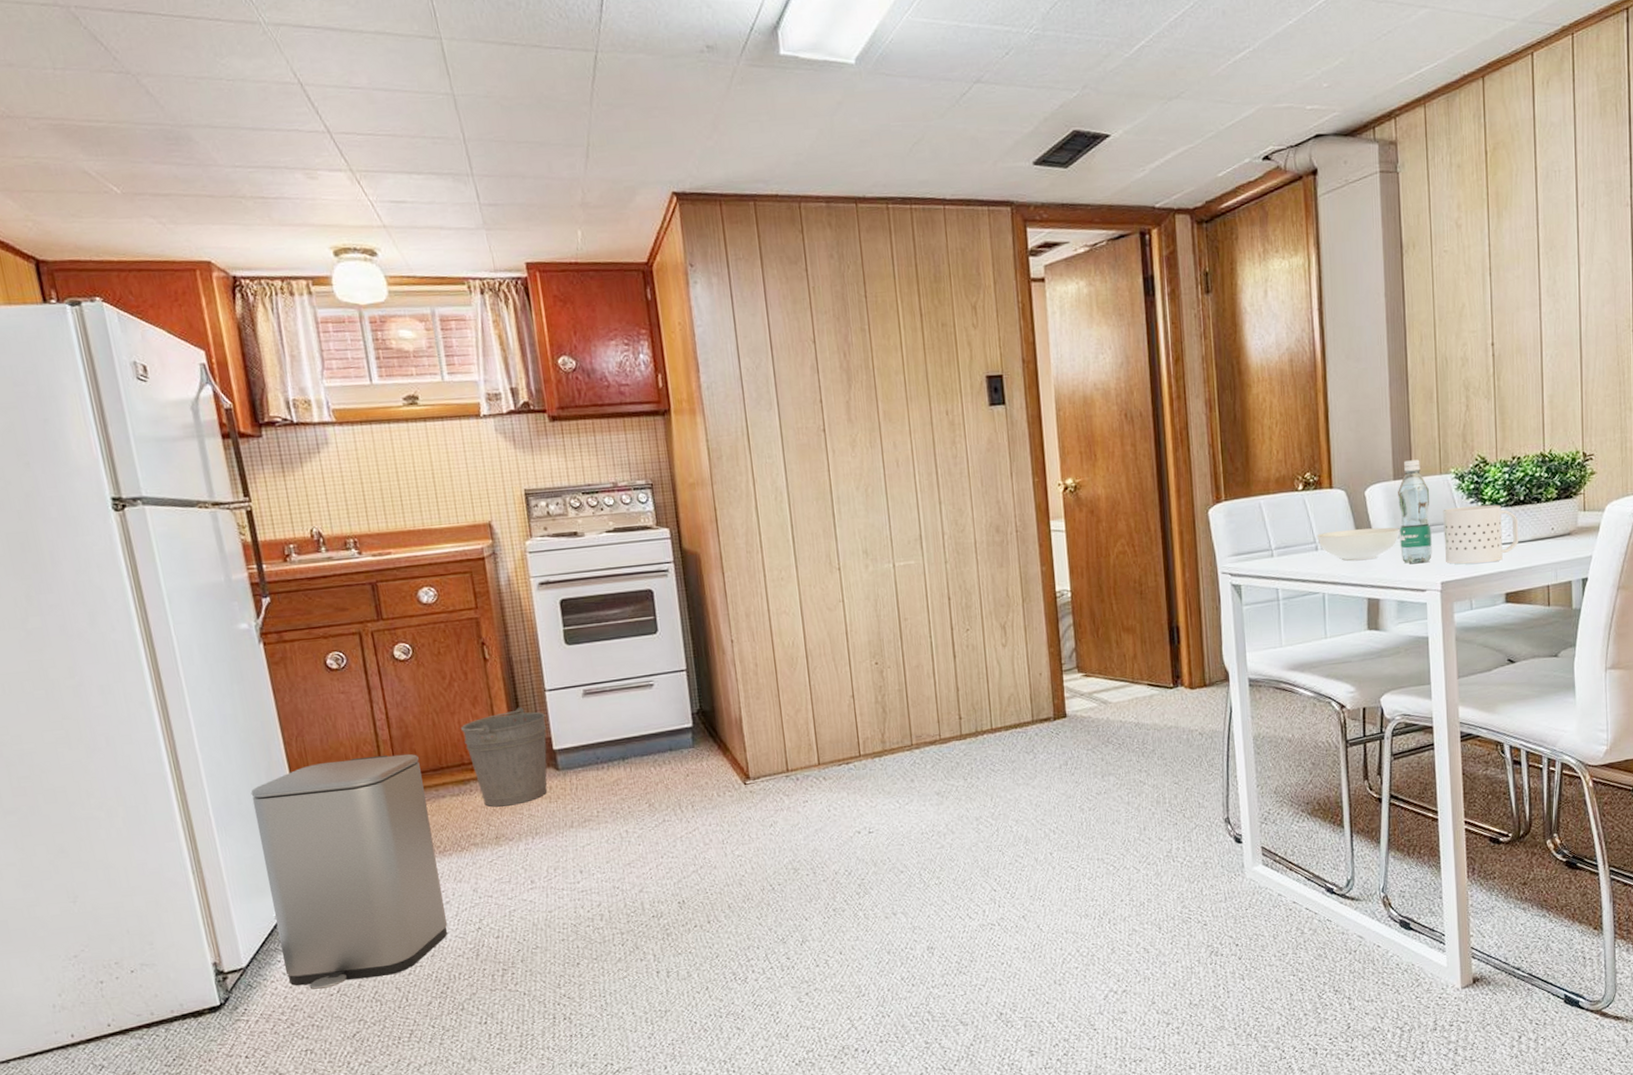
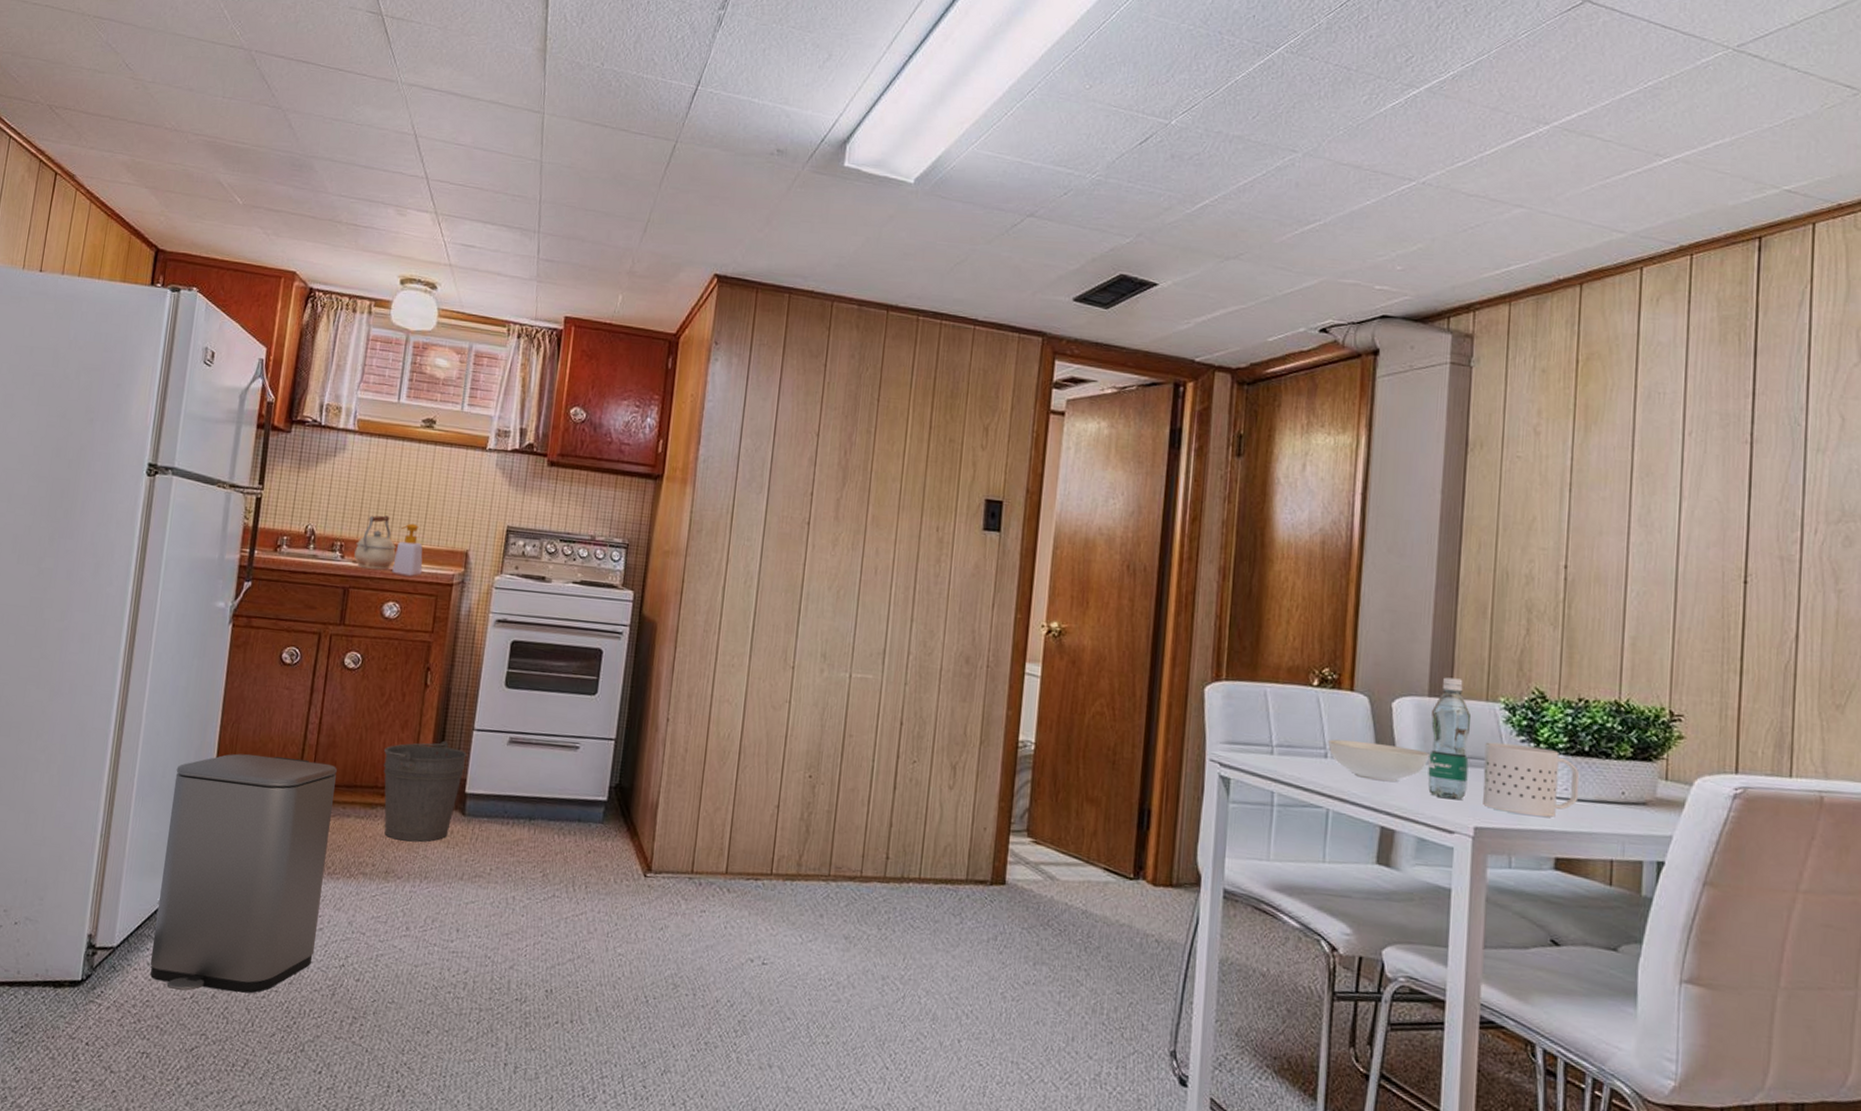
kettle: none [370,503,418,561] -> present [353,515,397,570]
soap bottle: none [414,505,449,561] -> present [392,523,423,578]

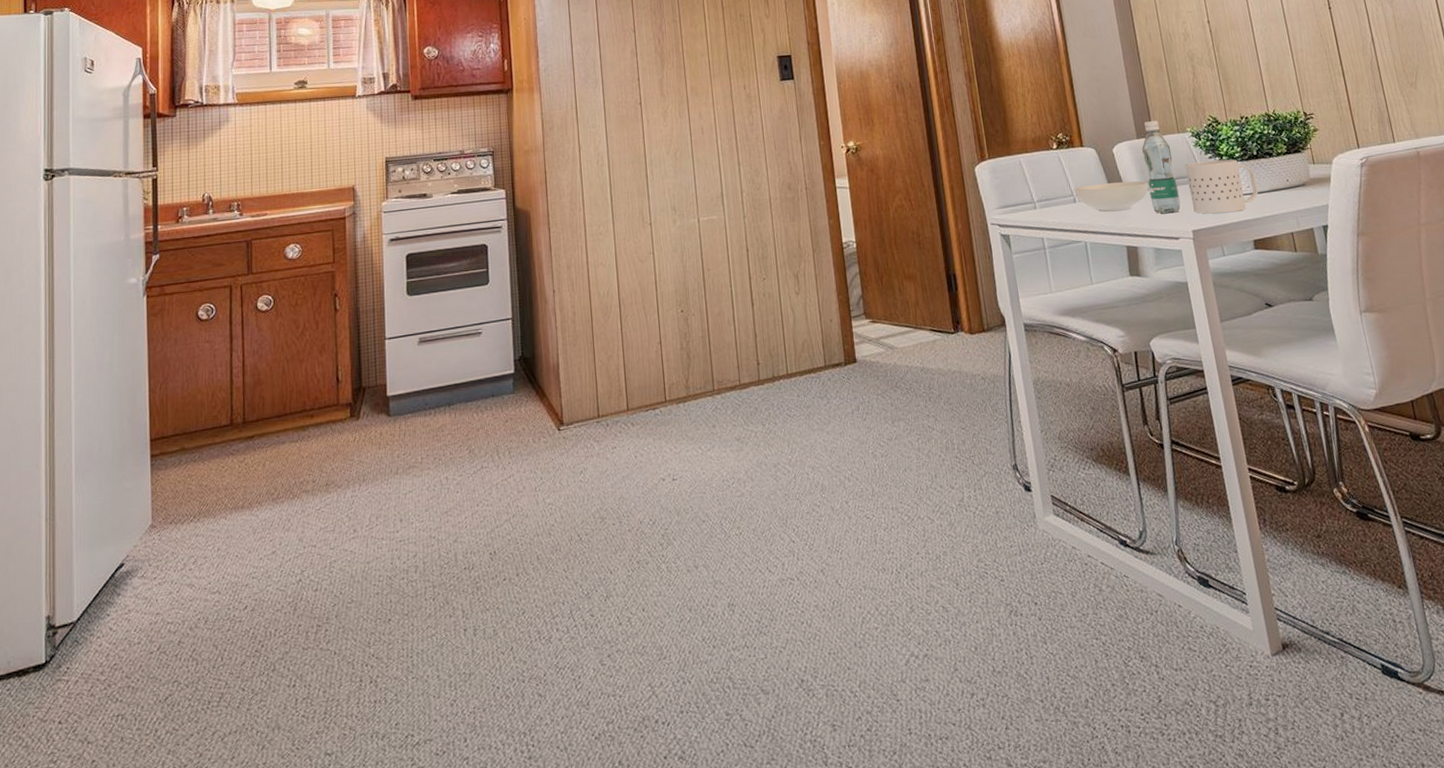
pedal bin: present [150,753,338,993] -> none [112,400,270,647]
kettle: present [353,515,397,570] -> none [250,170,291,221]
bucket: present [383,740,467,842] -> none [307,354,384,454]
soap bottle: present [392,523,423,578] -> none [288,172,316,221]

